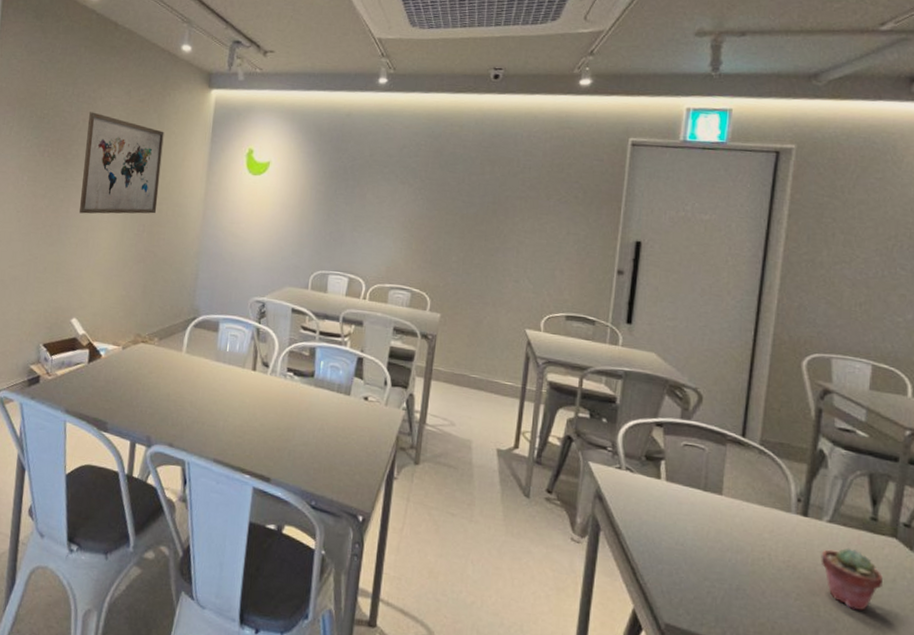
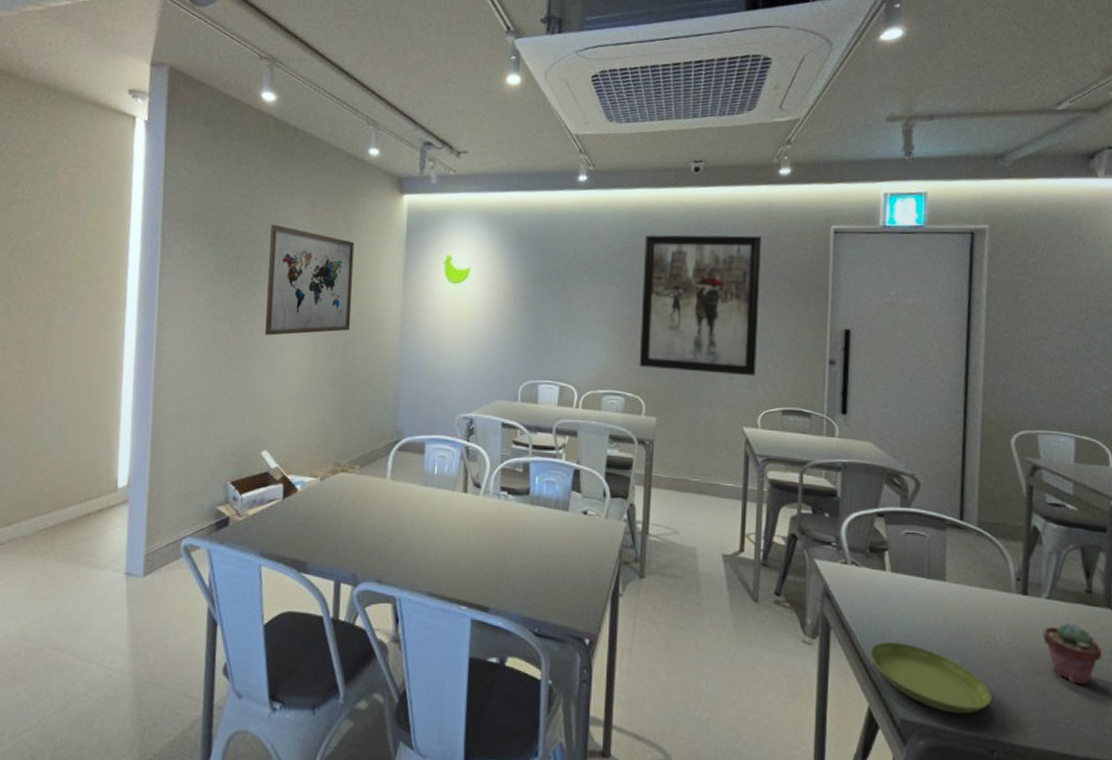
wall art: none [427,138,557,281] -> present [639,235,761,376]
saucer: none [638,547,761,626] -> present [869,642,992,714]

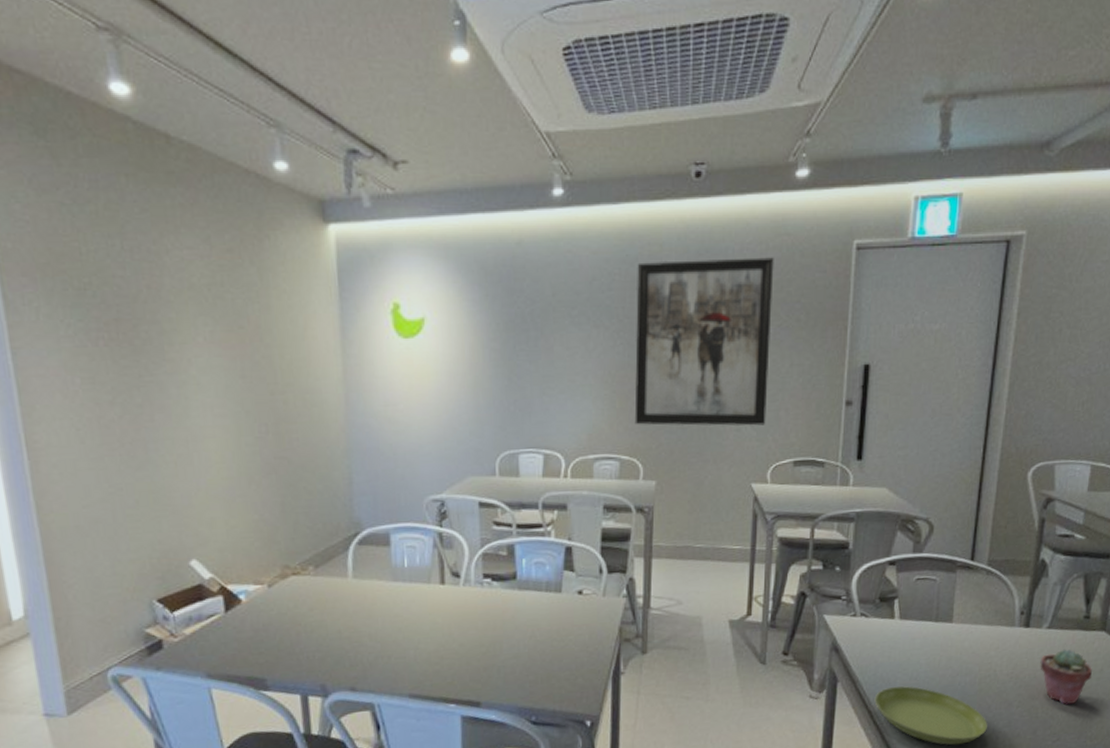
wall art: present [265,224,355,336] -> none [153,273,281,420]

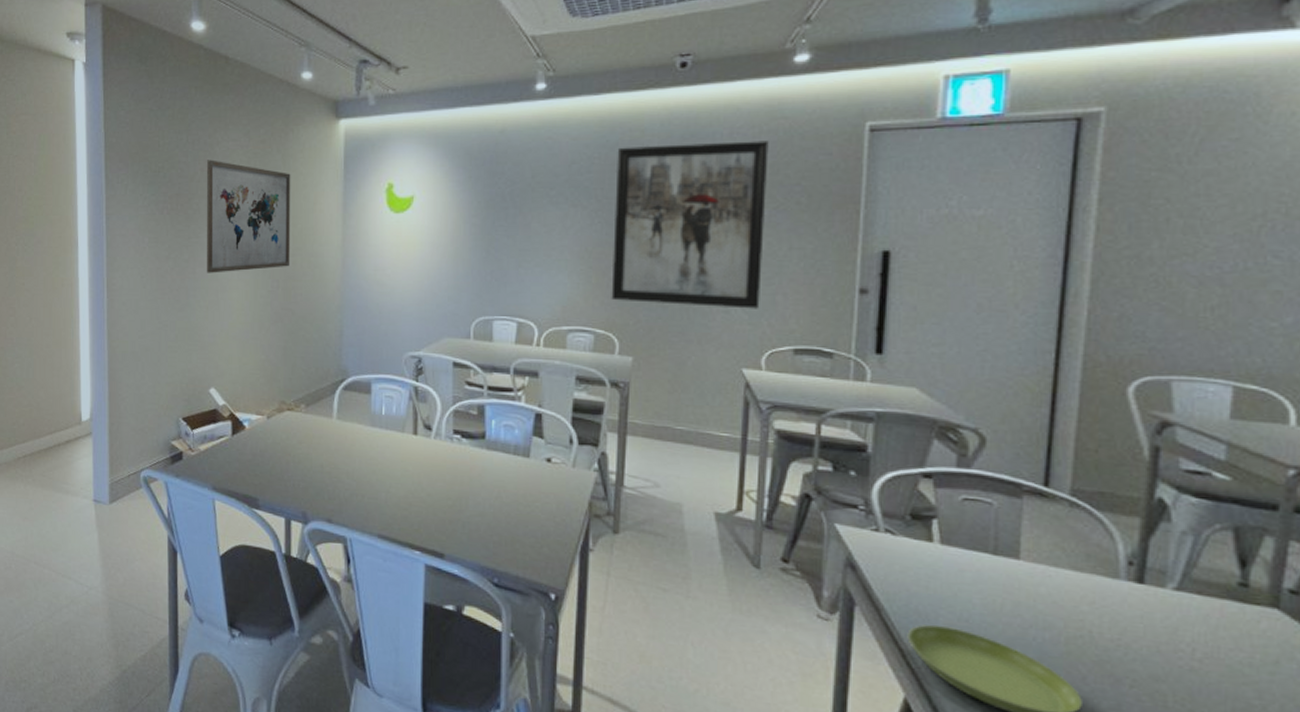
wall art: none [153,273,281,420] -> present [206,159,291,273]
potted succulent: present [1040,649,1092,705] -> none [1166,621,1259,701]

